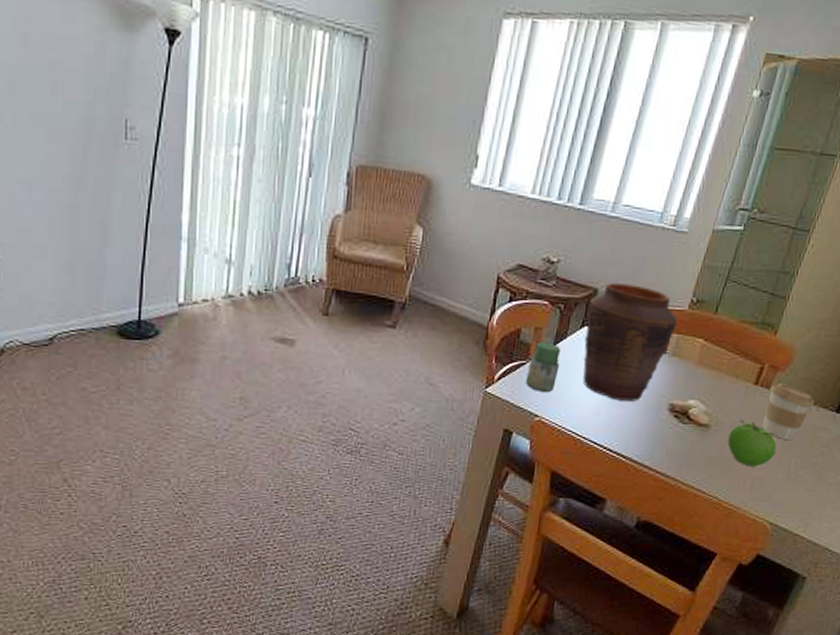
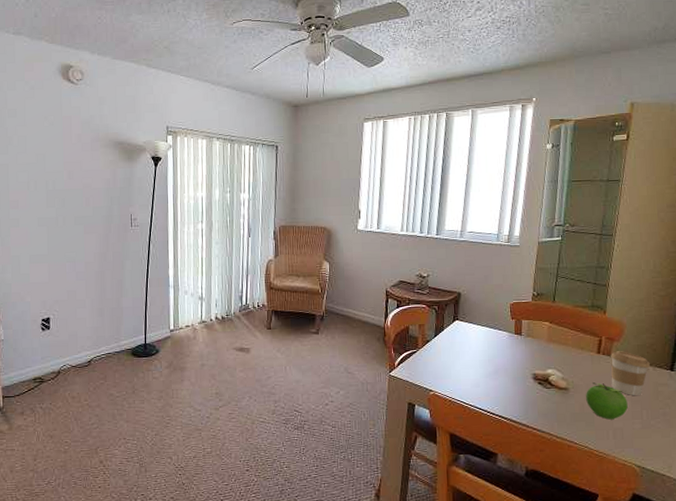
jar: present [525,341,560,393] -> none [418,334,442,373]
vase: present [583,283,678,401] -> none [456,287,526,374]

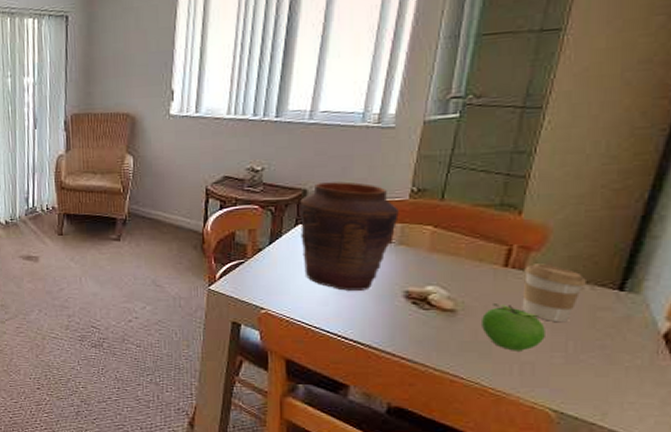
vase: none [456,287,526,374] -> present [300,182,399,291]

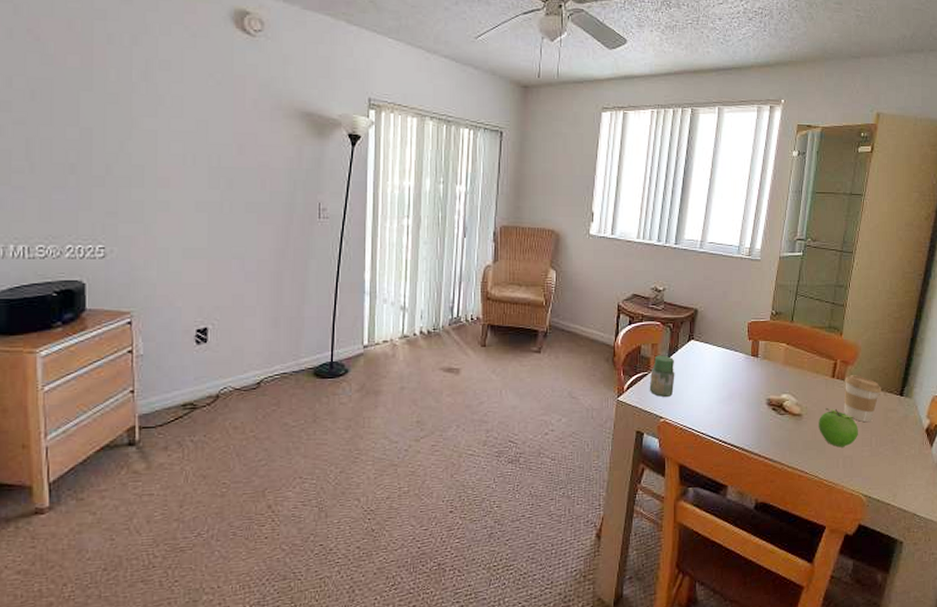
jar: none [246,241,279,288] -> present [649,355,675,398]
vase: present [300,182,399,291] -> none [692,304,763,400]

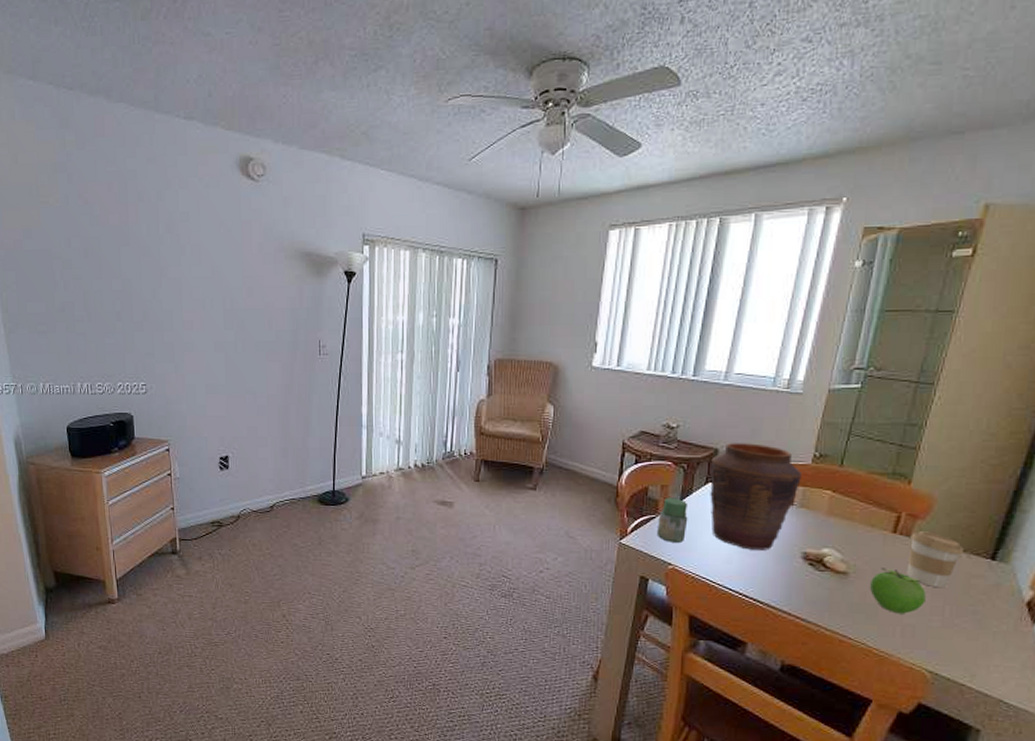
vase: none [692,304,763,400] -> present [710,443,802,550]

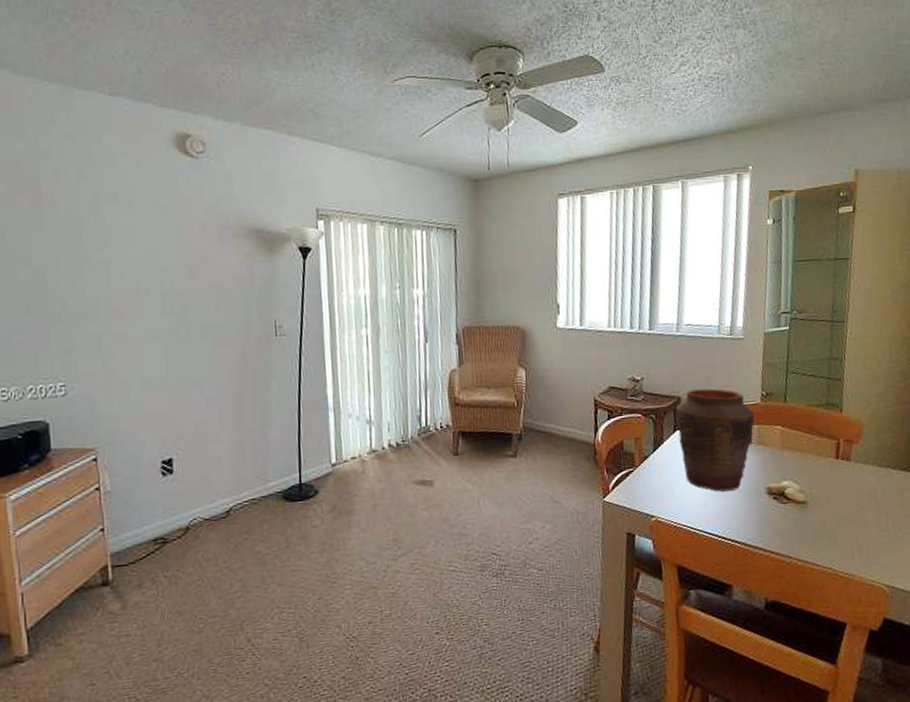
jar: present [656,497,688,544] -> none [636,449,664,495]
fruit: present [870,568,926,614] -> none [826,493,872,535]
coffee cup: present [906,531,964,588] -> none [850,454,893,505]

